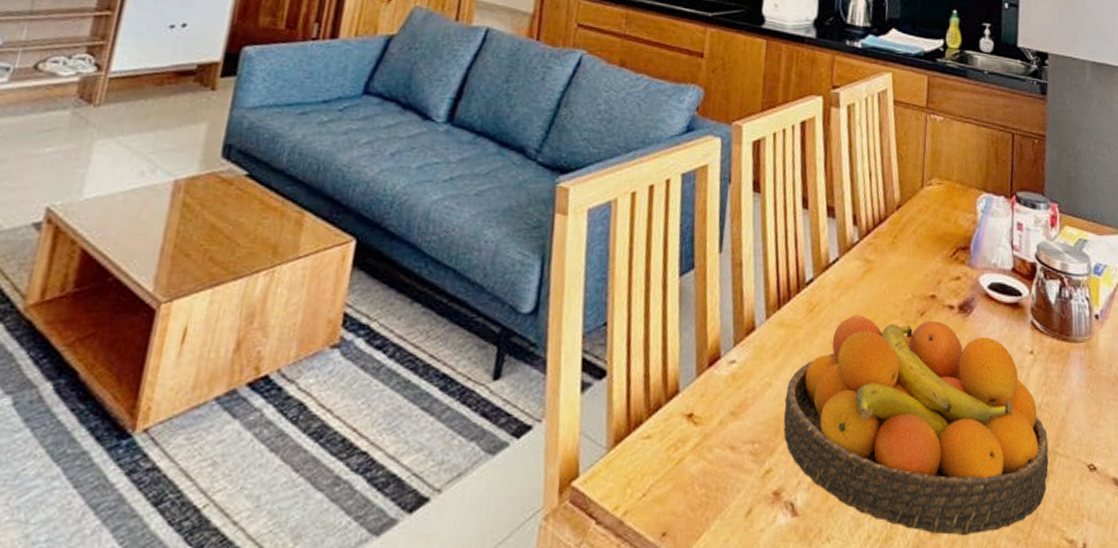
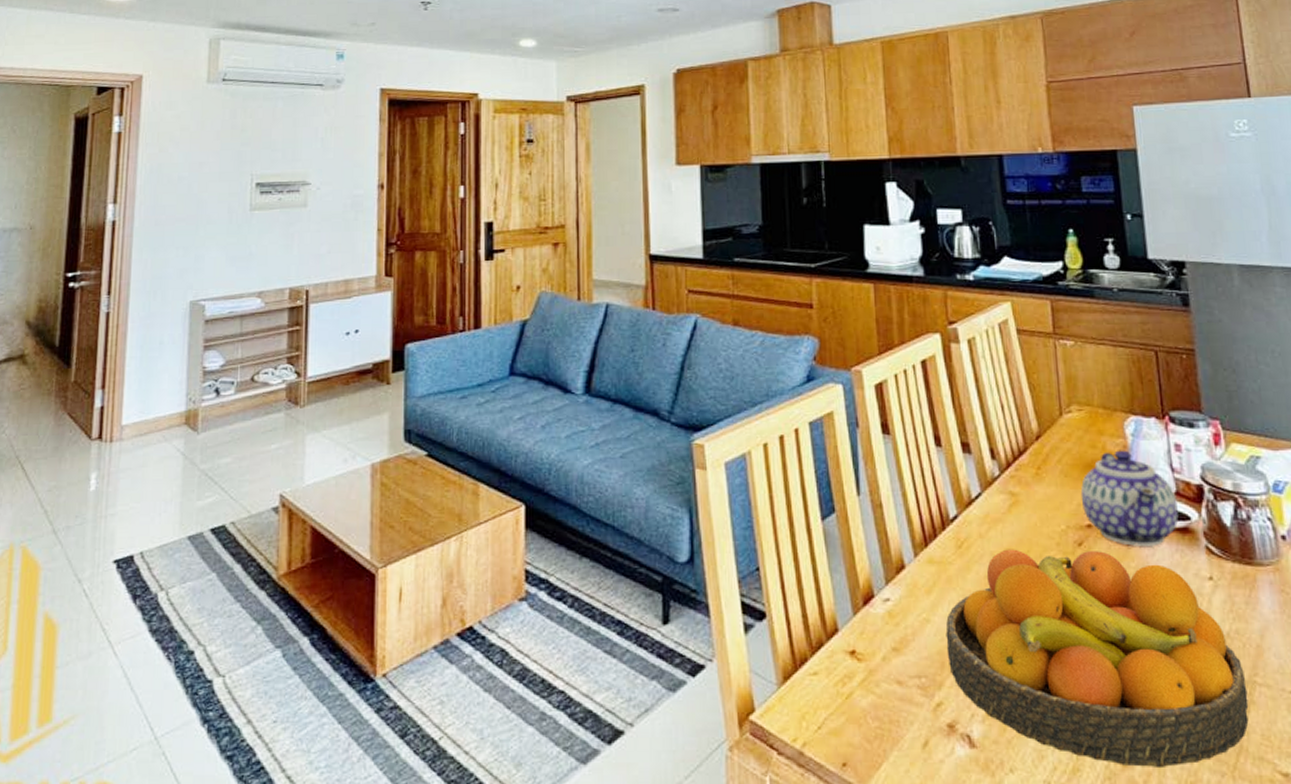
teapot: none [929,225,1013,319] -> present [1080,450,1179,546]

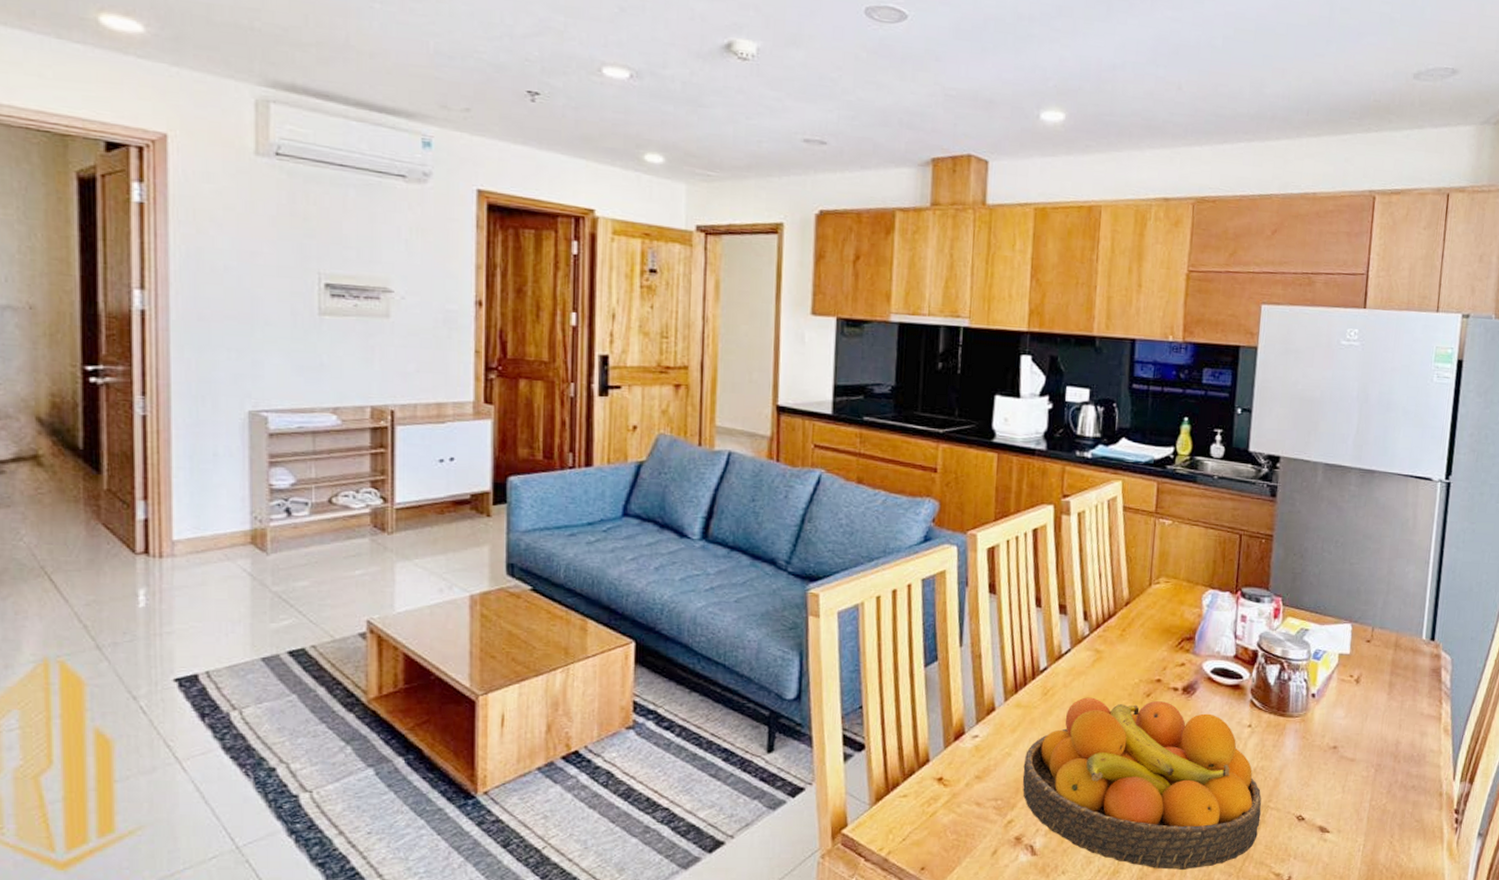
teapot: present [1080,450,1179,546] -> none [1155,618,1235,699]

